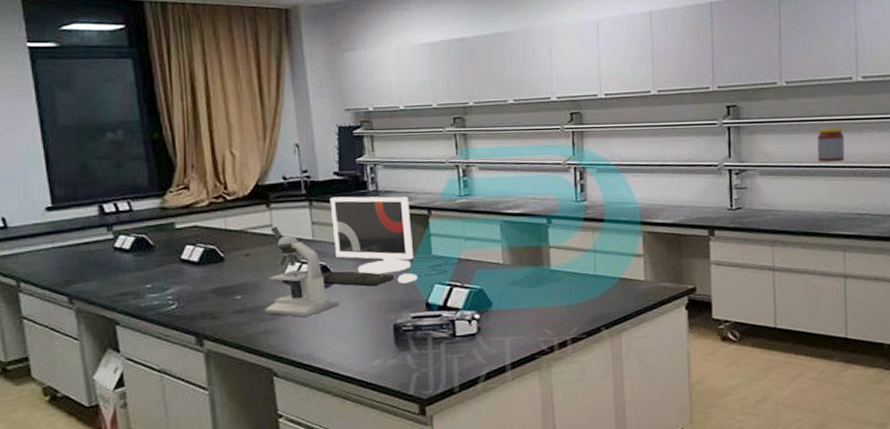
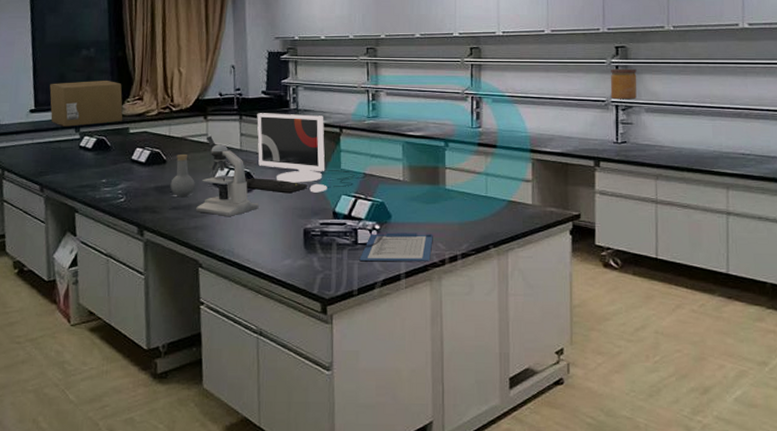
box: none [69,168,166,226] -> present [49,81,123,127]
flask: none [231,250,262,299] -> present [170,155,195,198]
clipboard: none [459,319,540,356] -> present [359,232,433,262]
jar: none [722,129,751,163] -> present [610,68,637,100]
jar: present [817,128,845,162] -> none [702,71,730,103]

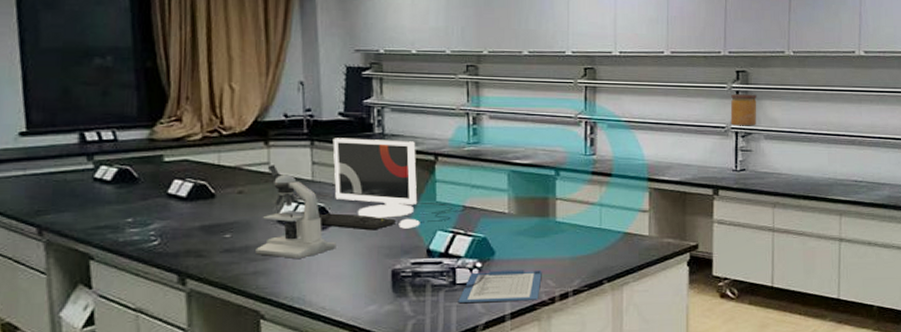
box: present [49,81,123,127] -> none [48,97,155,154]
flask: present [170,155,195,198] -> none [221,187,254,238]

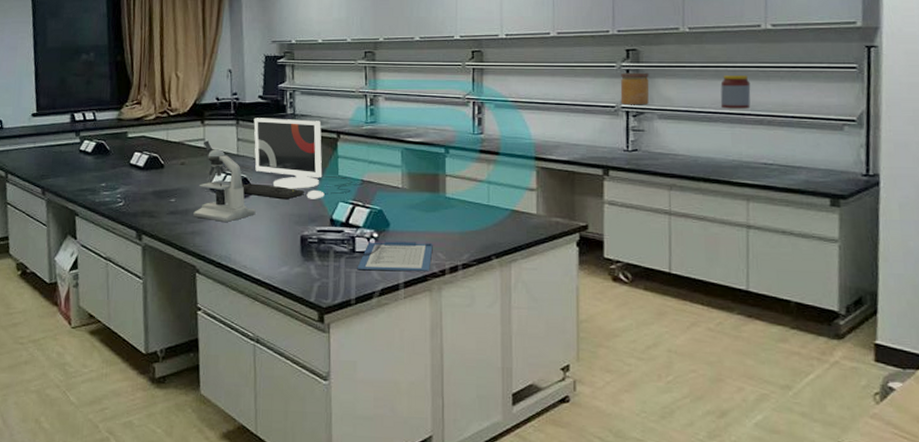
jar: none [819,98,846,130] -> present [720,75,751,109]

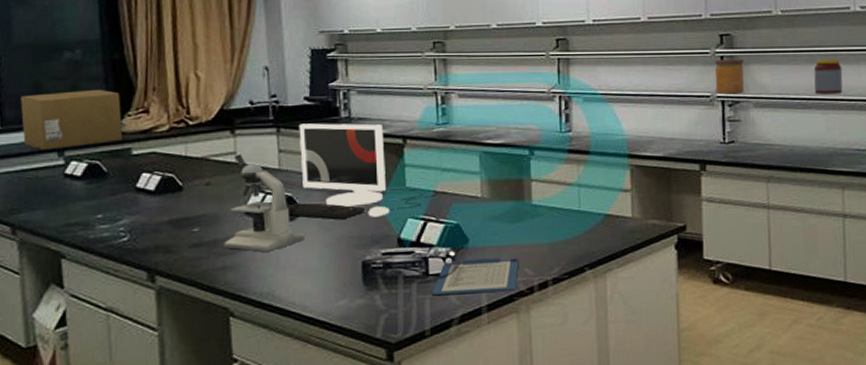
box: none [51,85,122,131] -> present [20,90,123,150]

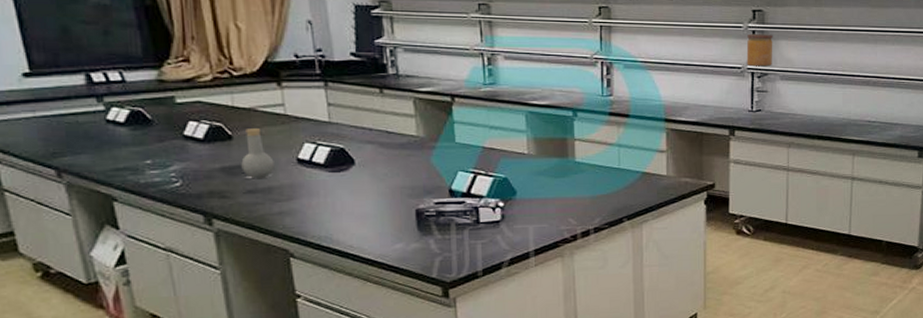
box: present [20,90,123,150] -> none [48,36,165,95]
flask: none [189,178,222,232] -> present [241,129,275,179]
microscope: present [224,154,305,253] -> none [279,106,359,200]
desktop computer: present [286,123,438,220] -> none [338,79,486,171]
clipboard: present [431,258,519,296] -> none [482,209,563,242]
jar: present [813,59,843,95] -> none [835,38,861,71]

